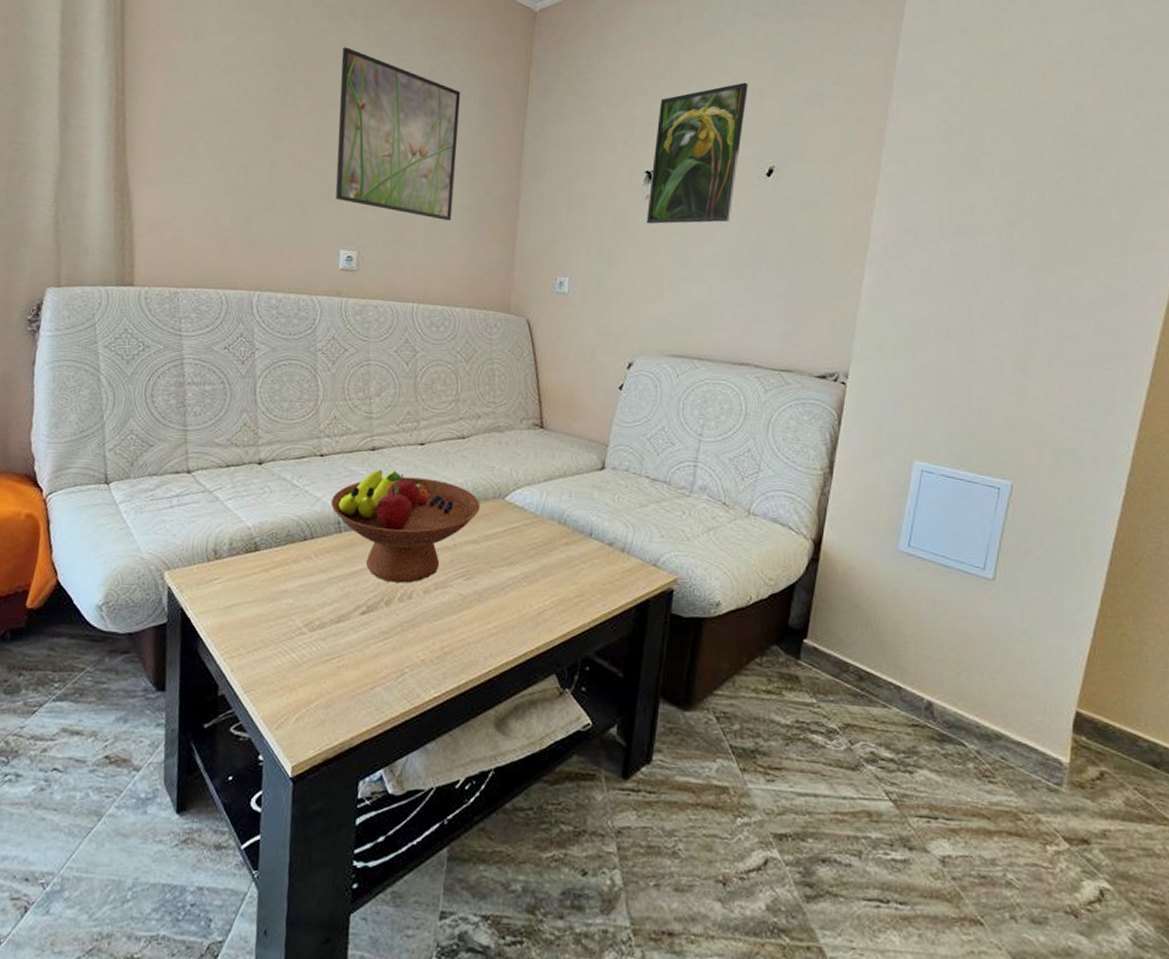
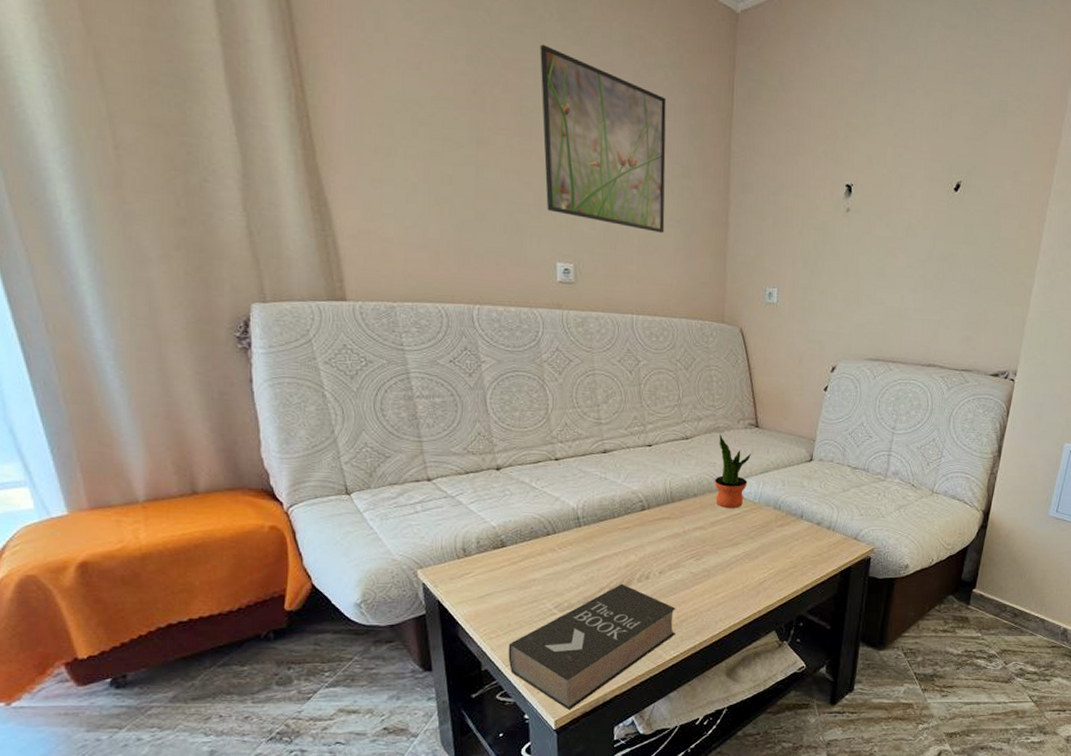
book: none [248,602,440,755] -> present [508,583,676,711]
fruit bowl: present [330,470,481,584] -> none [568,470,706,566]
potted plant: none [492,433,534,520] -> present [715,433,751,508]
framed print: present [646,82,748,225] -> none [847,96,940,238]

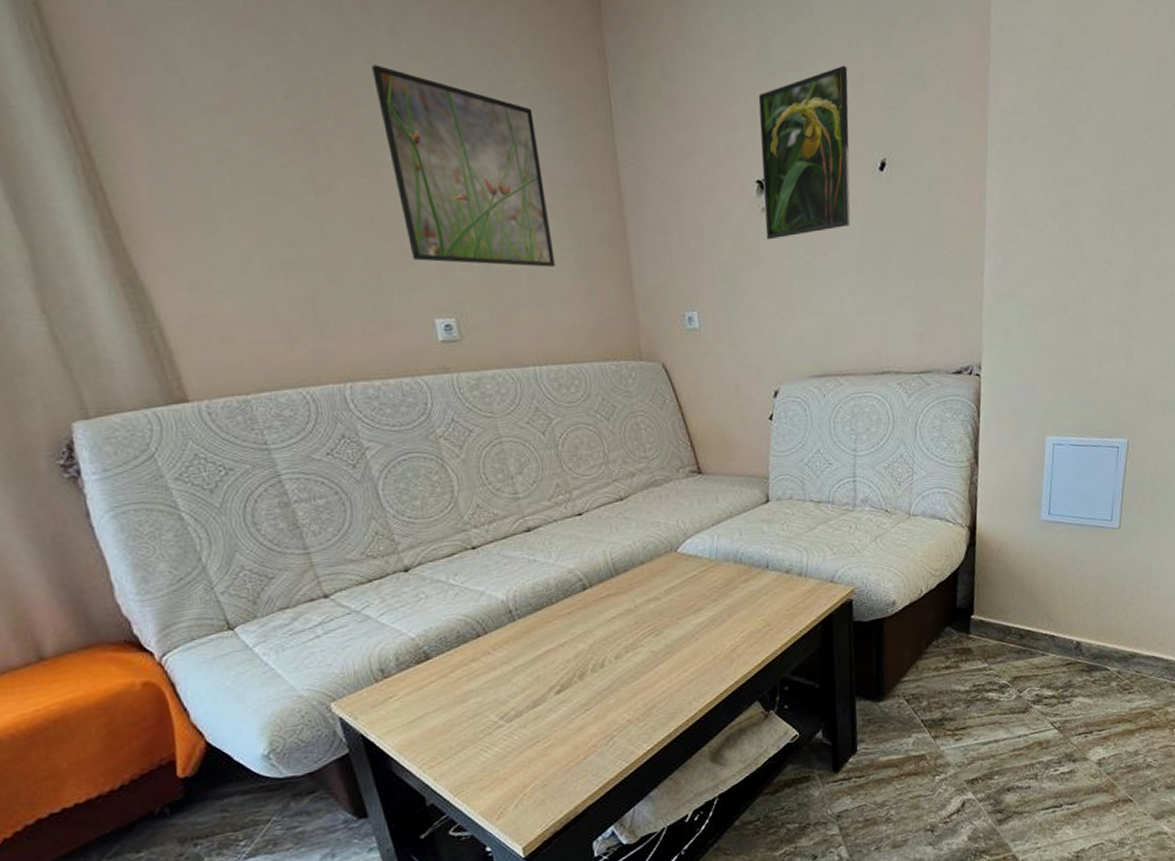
book: present [508,583,676,711] -> none [453,677,645,834]
potted plant: present [715,433,751,508] -> none [658,487,700,572]
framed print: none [847,96,940,238] -> present [758,65,851,240]

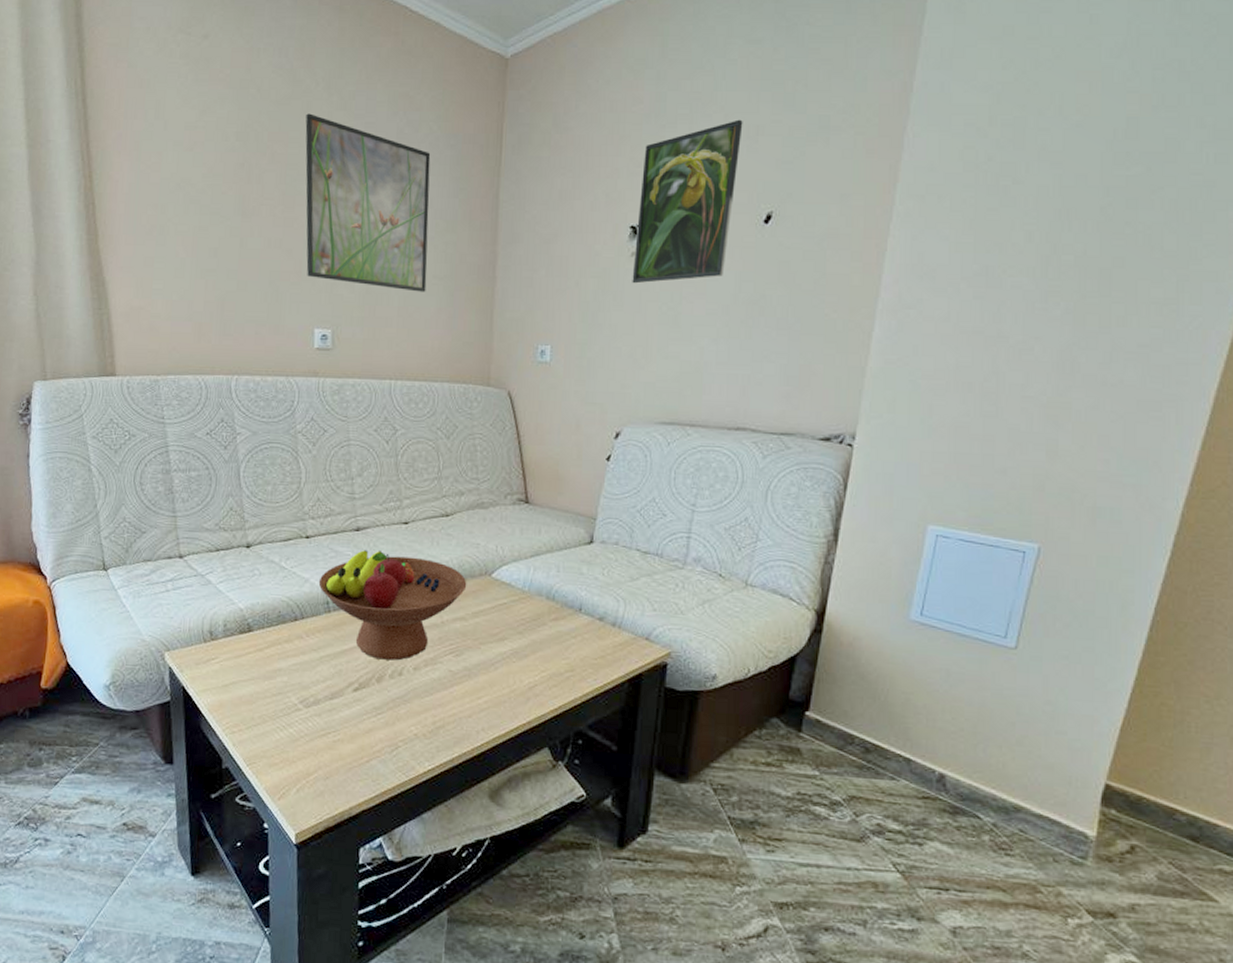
fruit bowl: none [495,547,655,657] -> present [318,550,467,661]

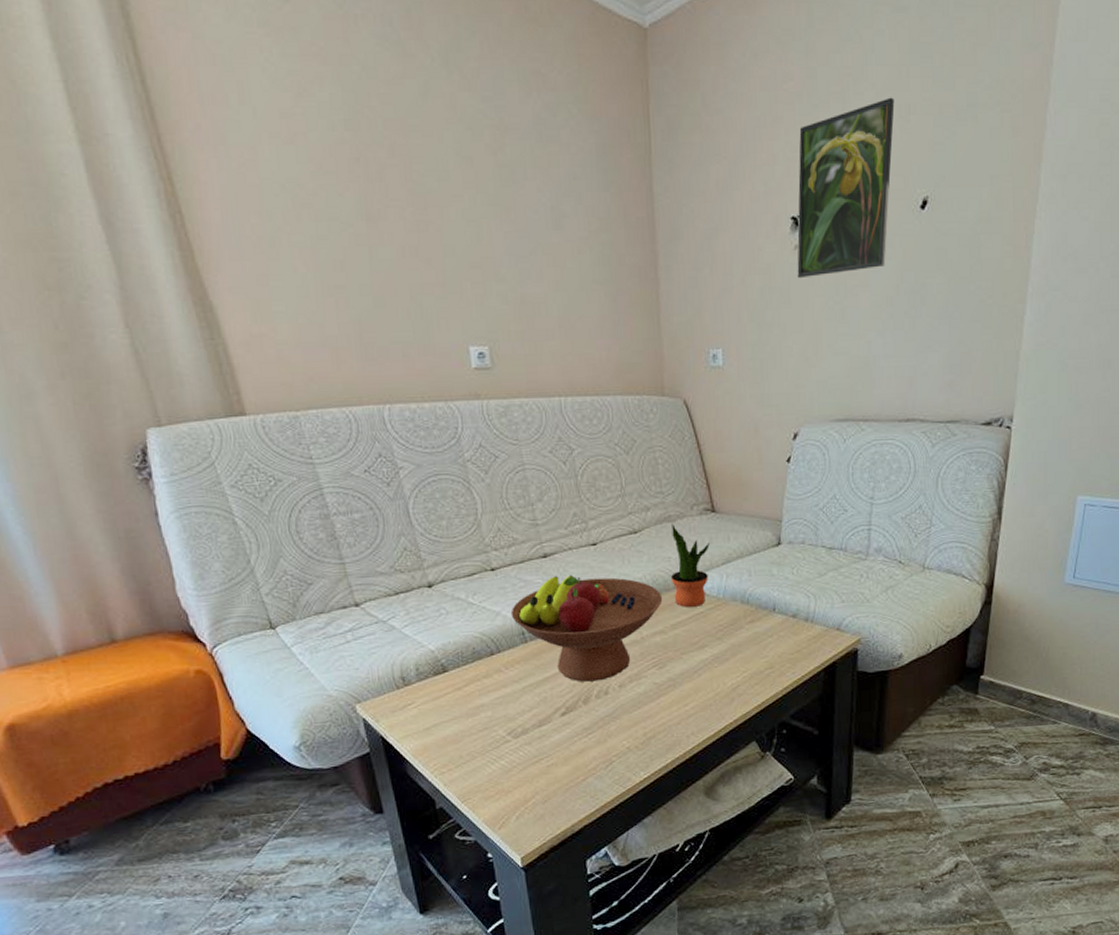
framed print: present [305,113,431,292] -> none [425,95,587,299]
potted plant: none [478,510,520,597] -> present [671,523,710,607]

